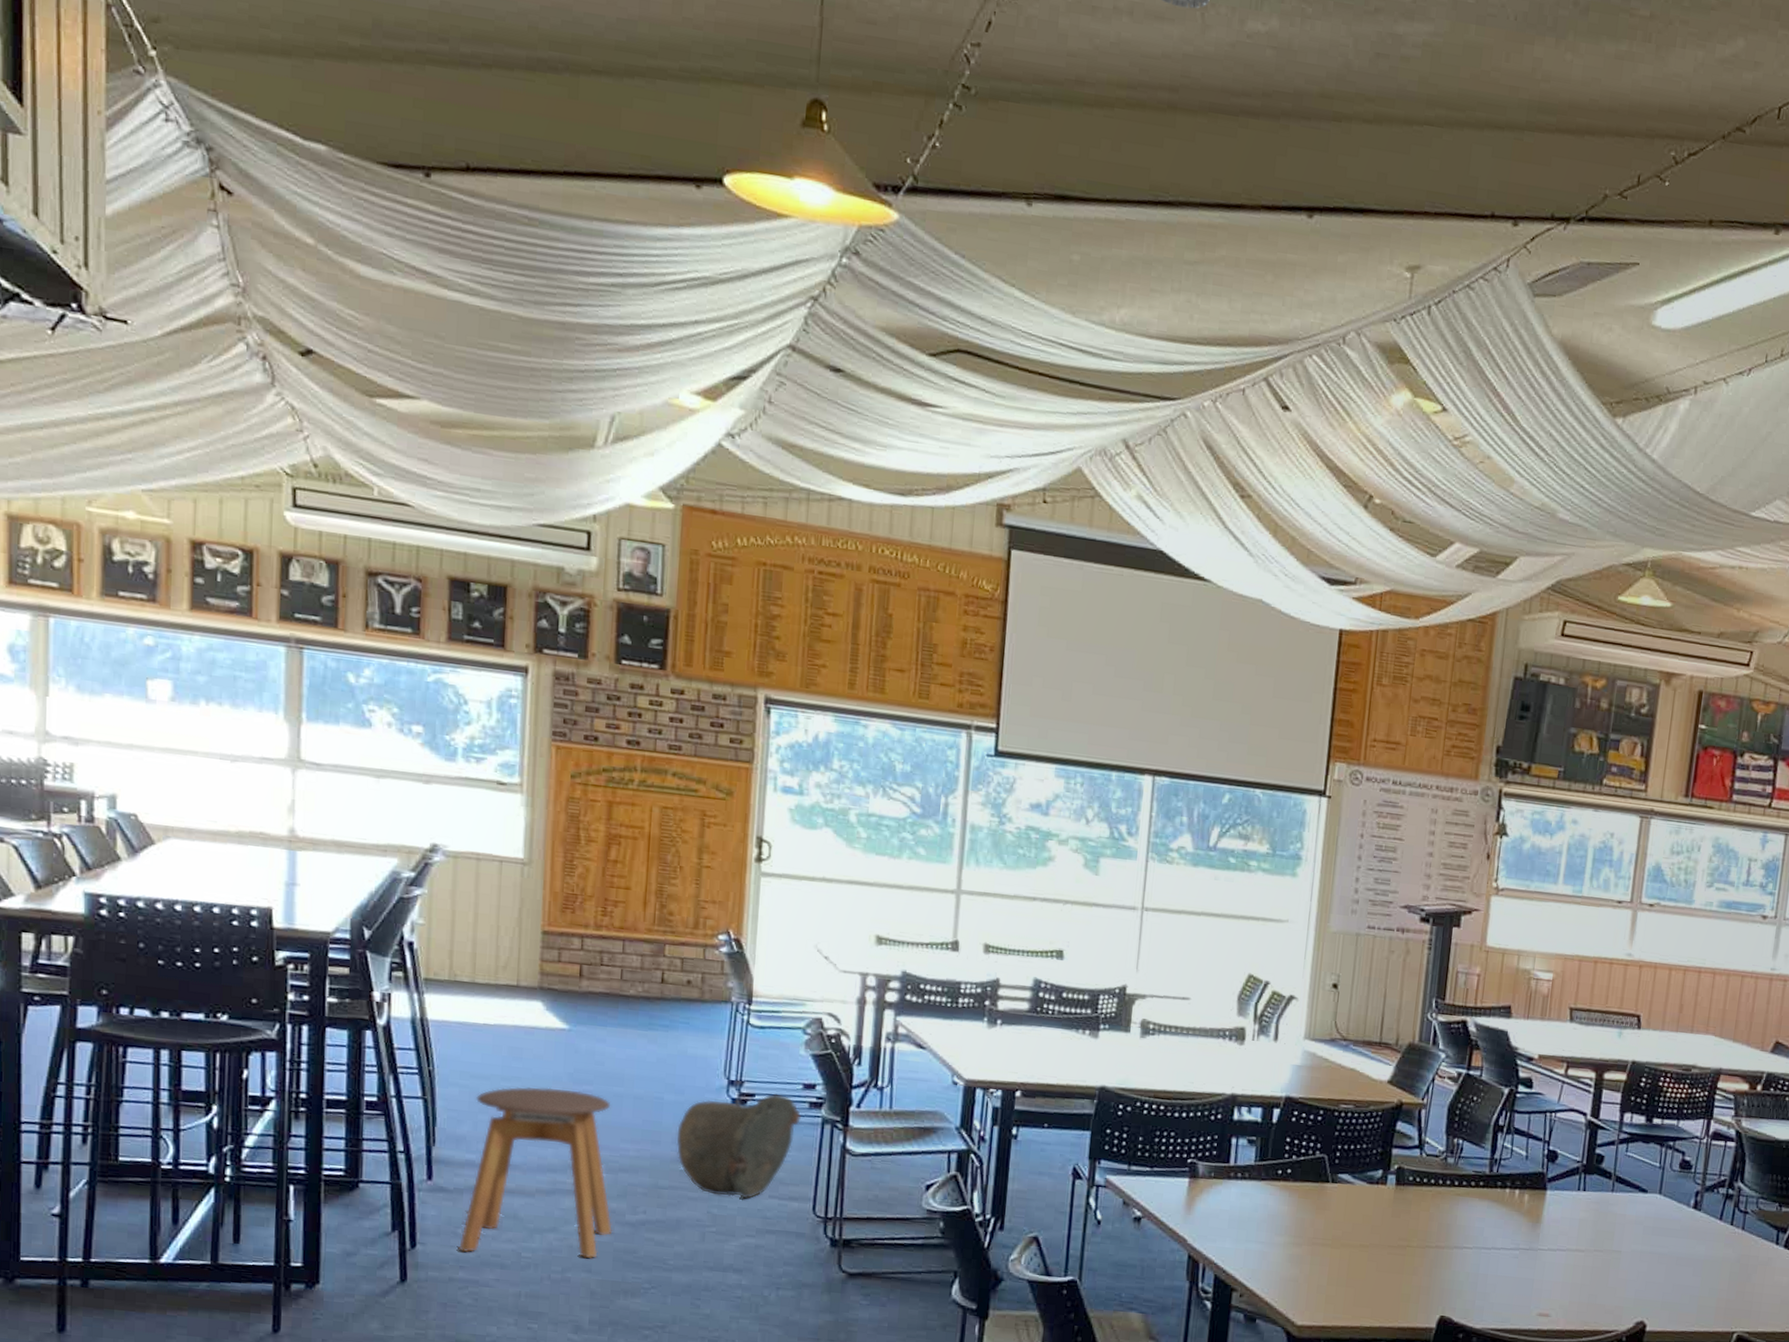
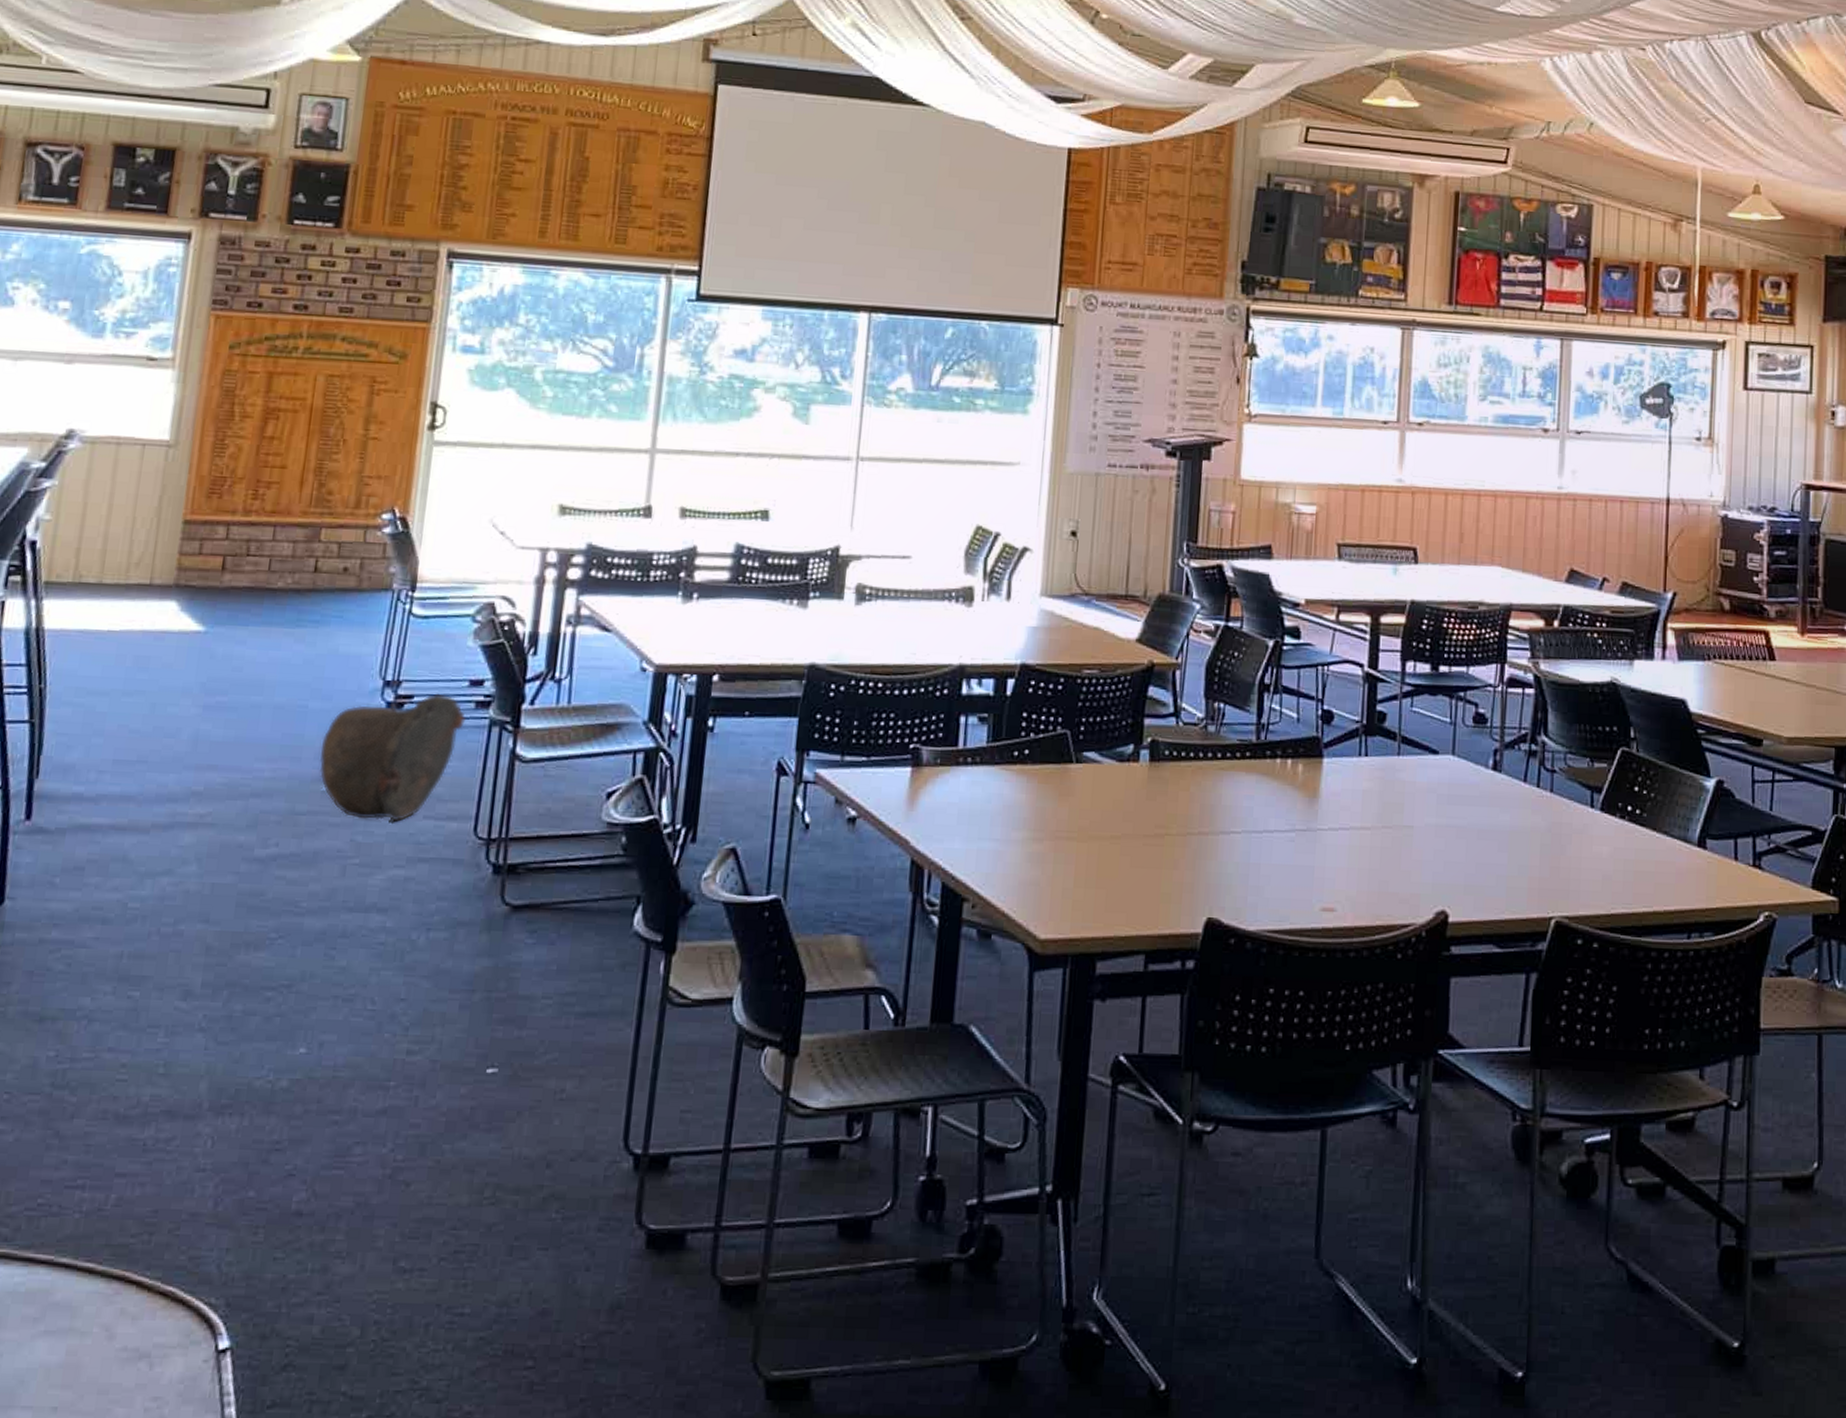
stool: present [459,1086,613,1259] -> none [54,701,247,907]

